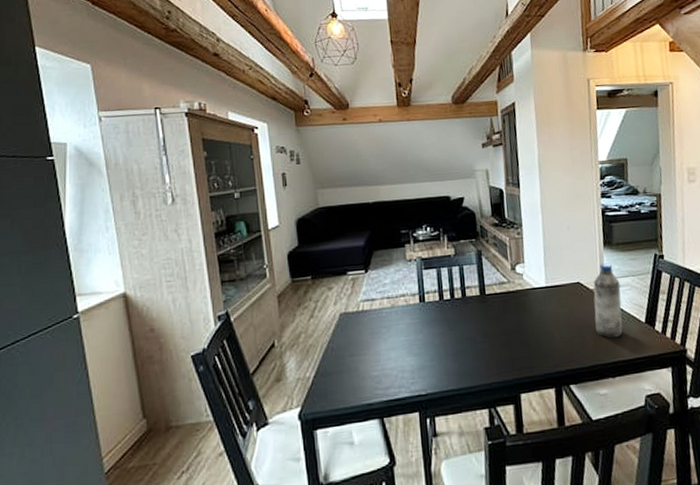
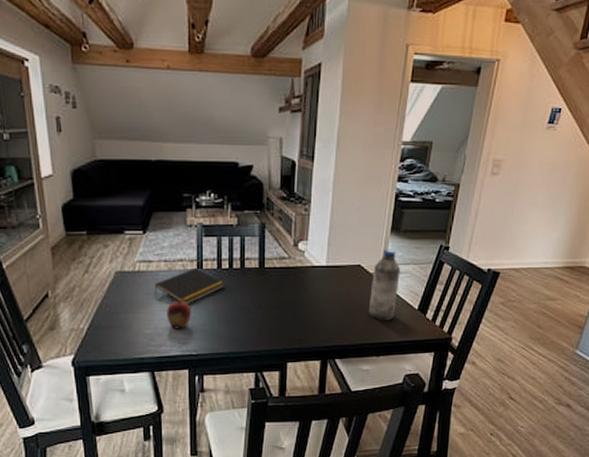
notepad: none [379,301,449,341] -> present [154,267,226,304]
fruit: none [392,334,418,369] -> present [166,298,192,329]

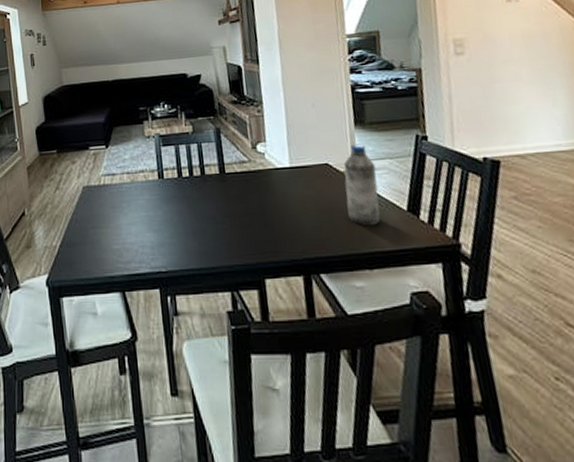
notepad: present [154,267,226,304] -> none [119,177,188,217]
fruit: present [166,298,192,329] -> none [132,210,158,244]

